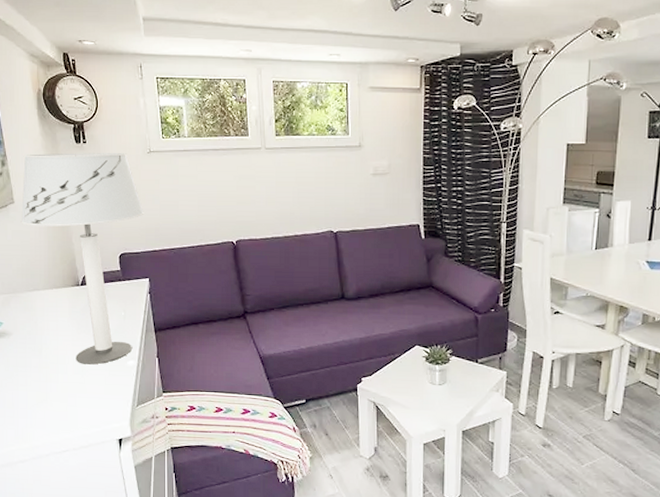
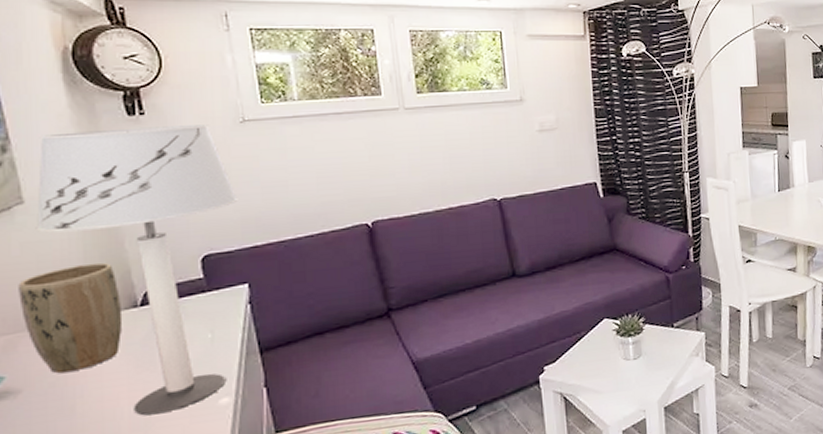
plant pot: none [11,250,70,326] -> present [18,262,123,374]

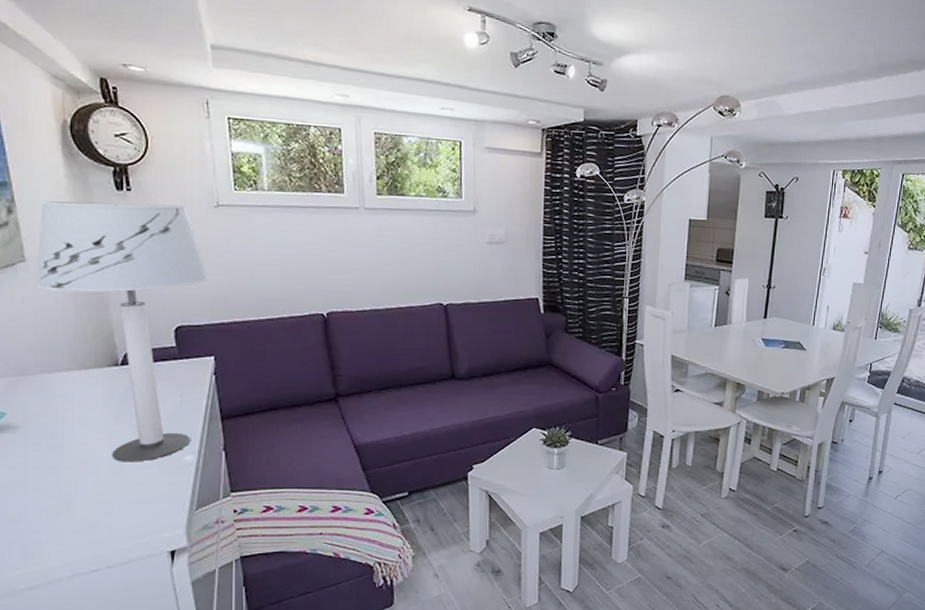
plant pot: present [18,262,123,374] -> none [19,322,106,416]

